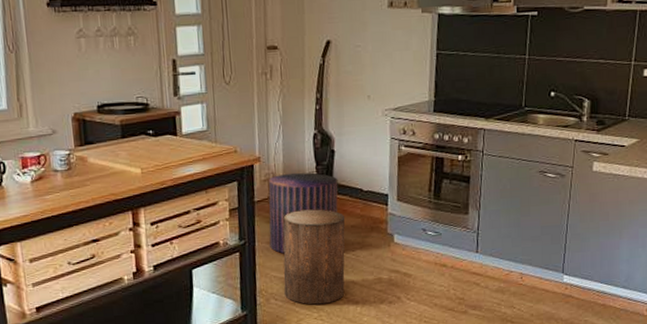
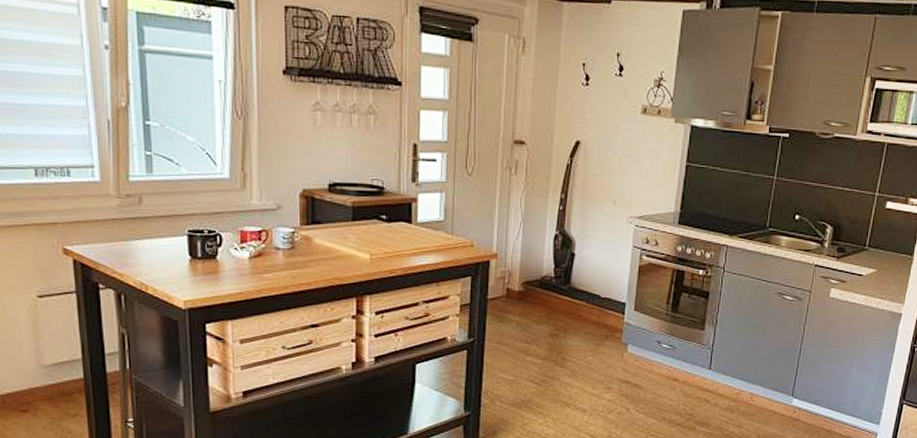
stool: present [268,173,338,254] -> none [500,273,576,355]
stool: present [283,209,345,305] -> none [511,312,580,410]

